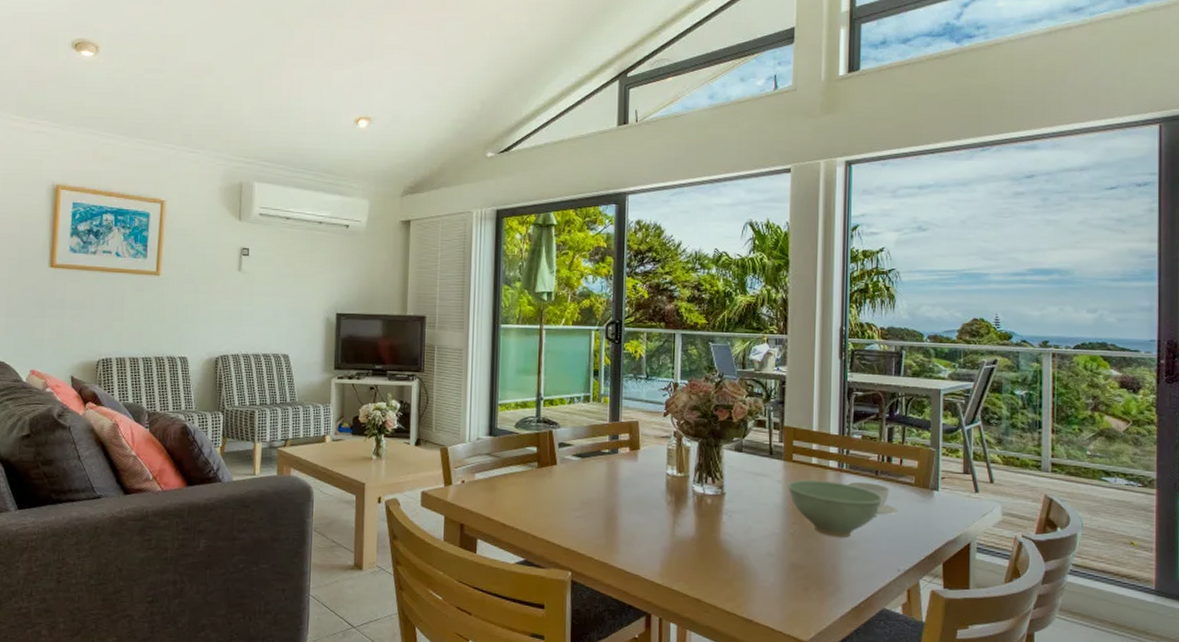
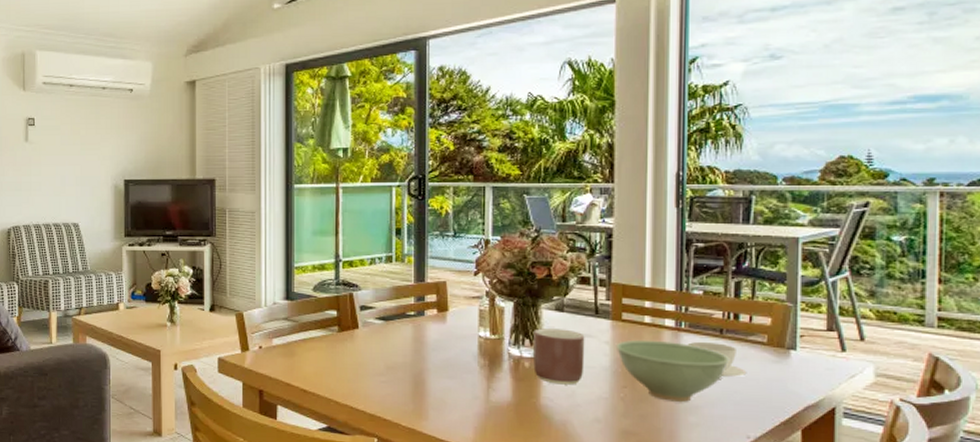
mug: none [715,467,760,521] -> present [533,328,585,385]

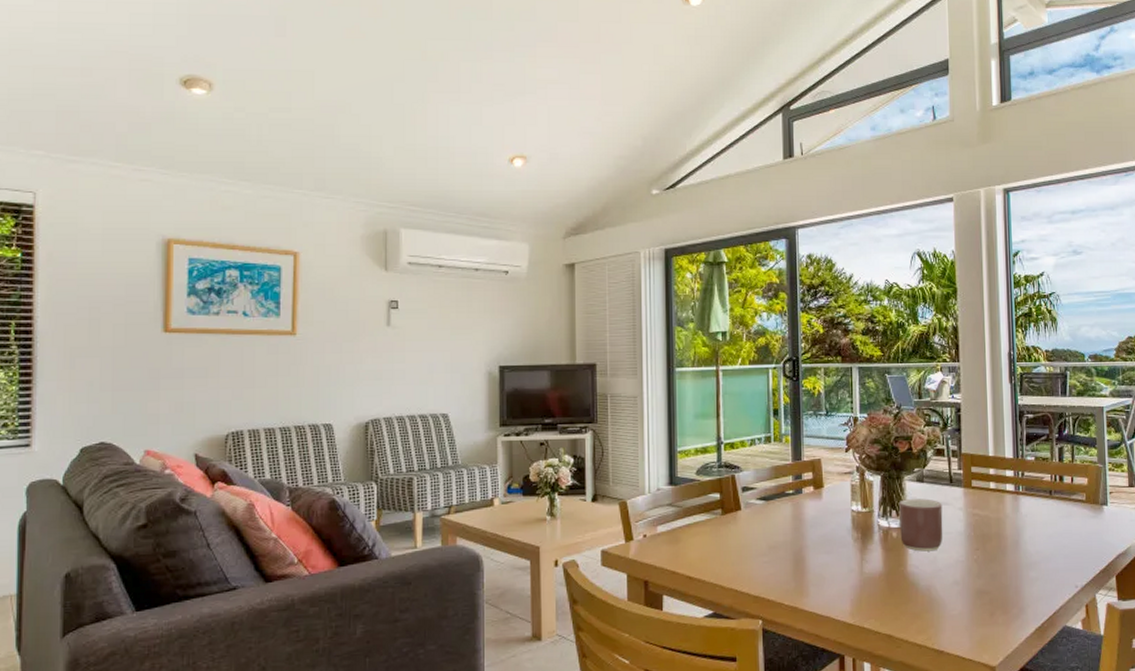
bowl: present [615,340,730,403] -> none [968,504,1058,560]
teacup: present [687,341,747,377] -> none [1025,502,1072,533]

